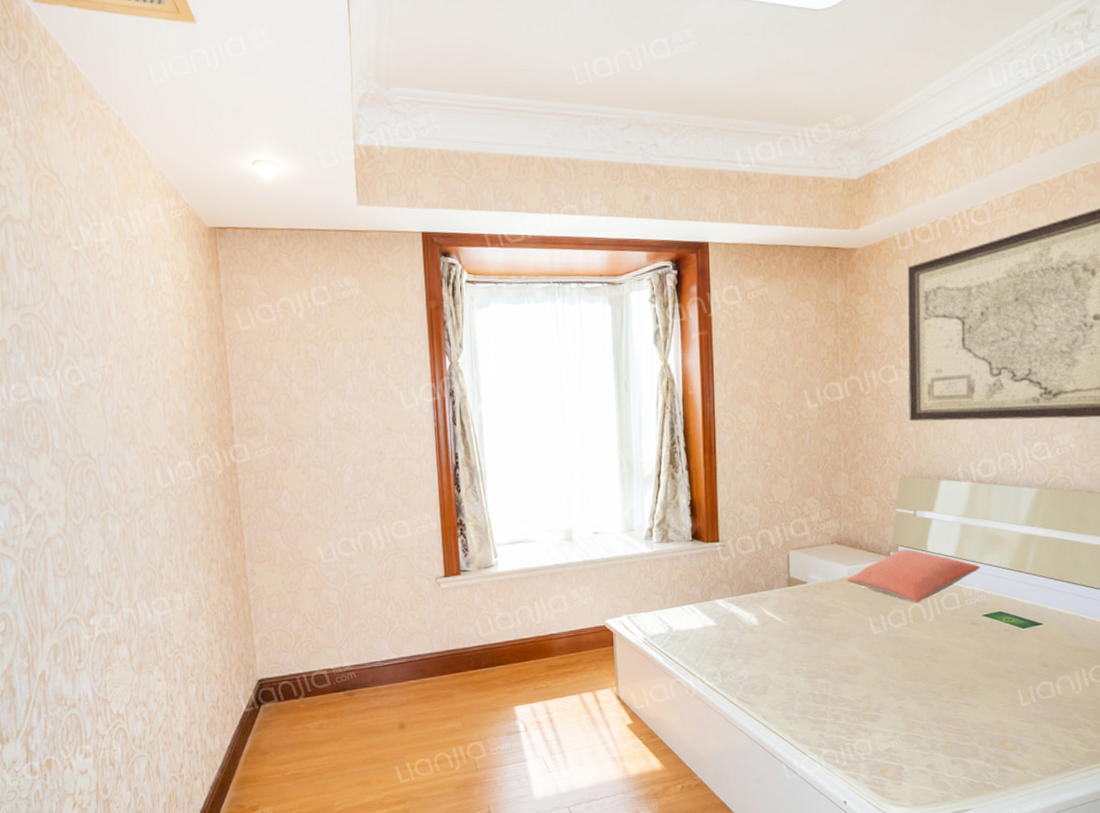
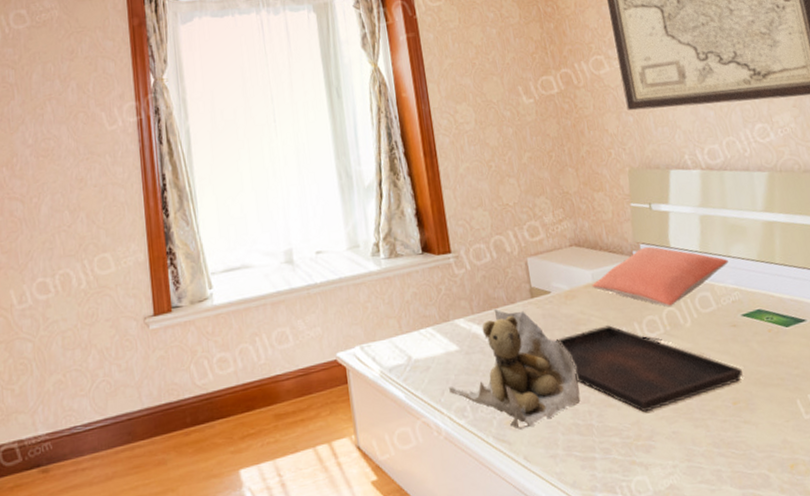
teddy bear: none [702,593,821,694] -> present [448,308,581,430]
serving tray: none [804,614,973,689] -> present [554,324,743,413]

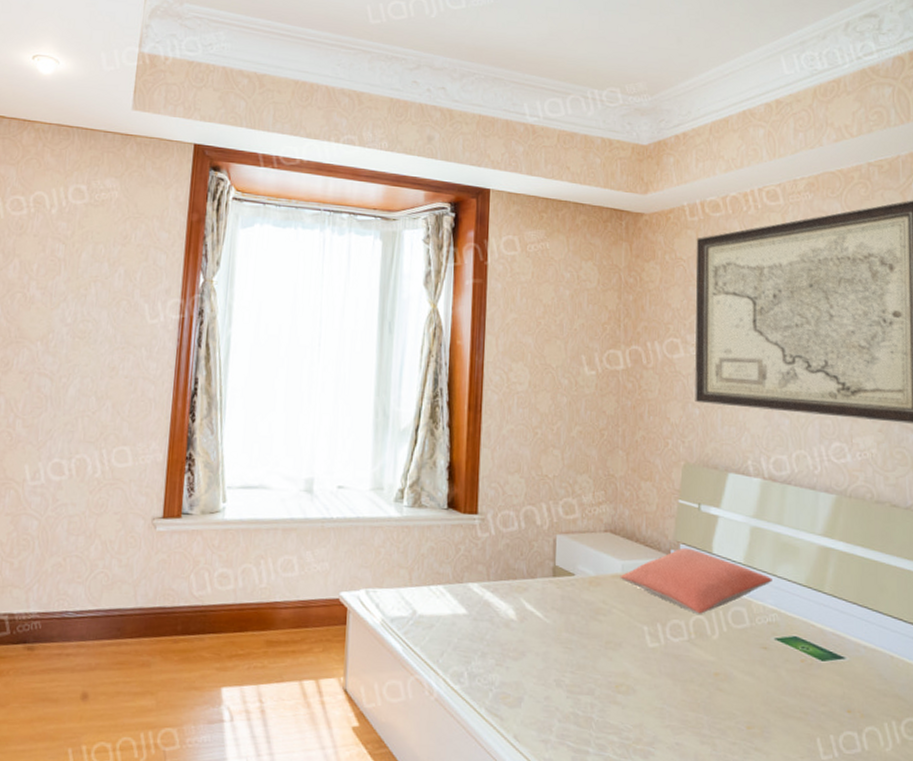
teddy bear: present [448,308,581,430] -> none [448,580,587,708]
serving tray: present [554,324,743,413] -> none [569,619,763,717]

